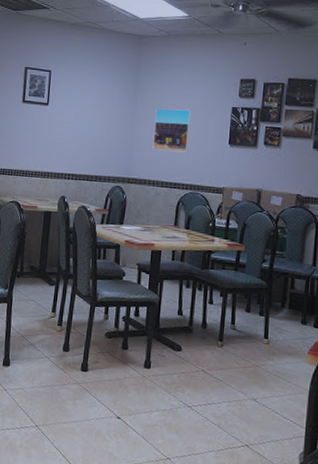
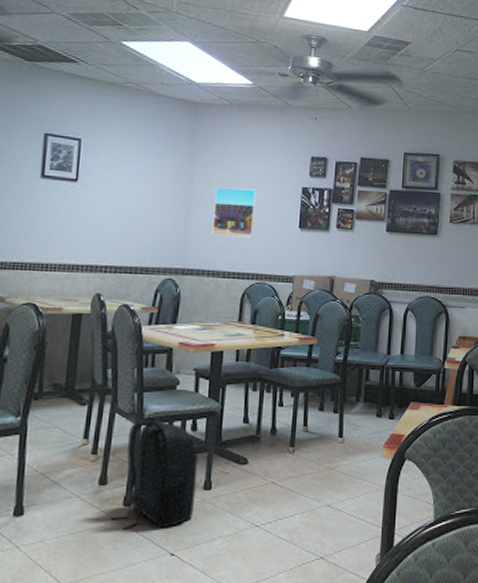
backpack: none [72,301,140,395] -> present [111,418,199,530]

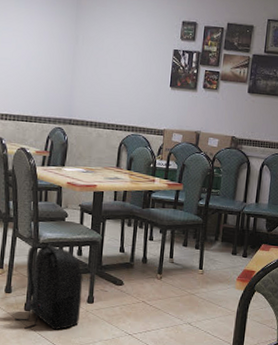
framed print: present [212,187,258,238] -> none [94,47,135,94]

